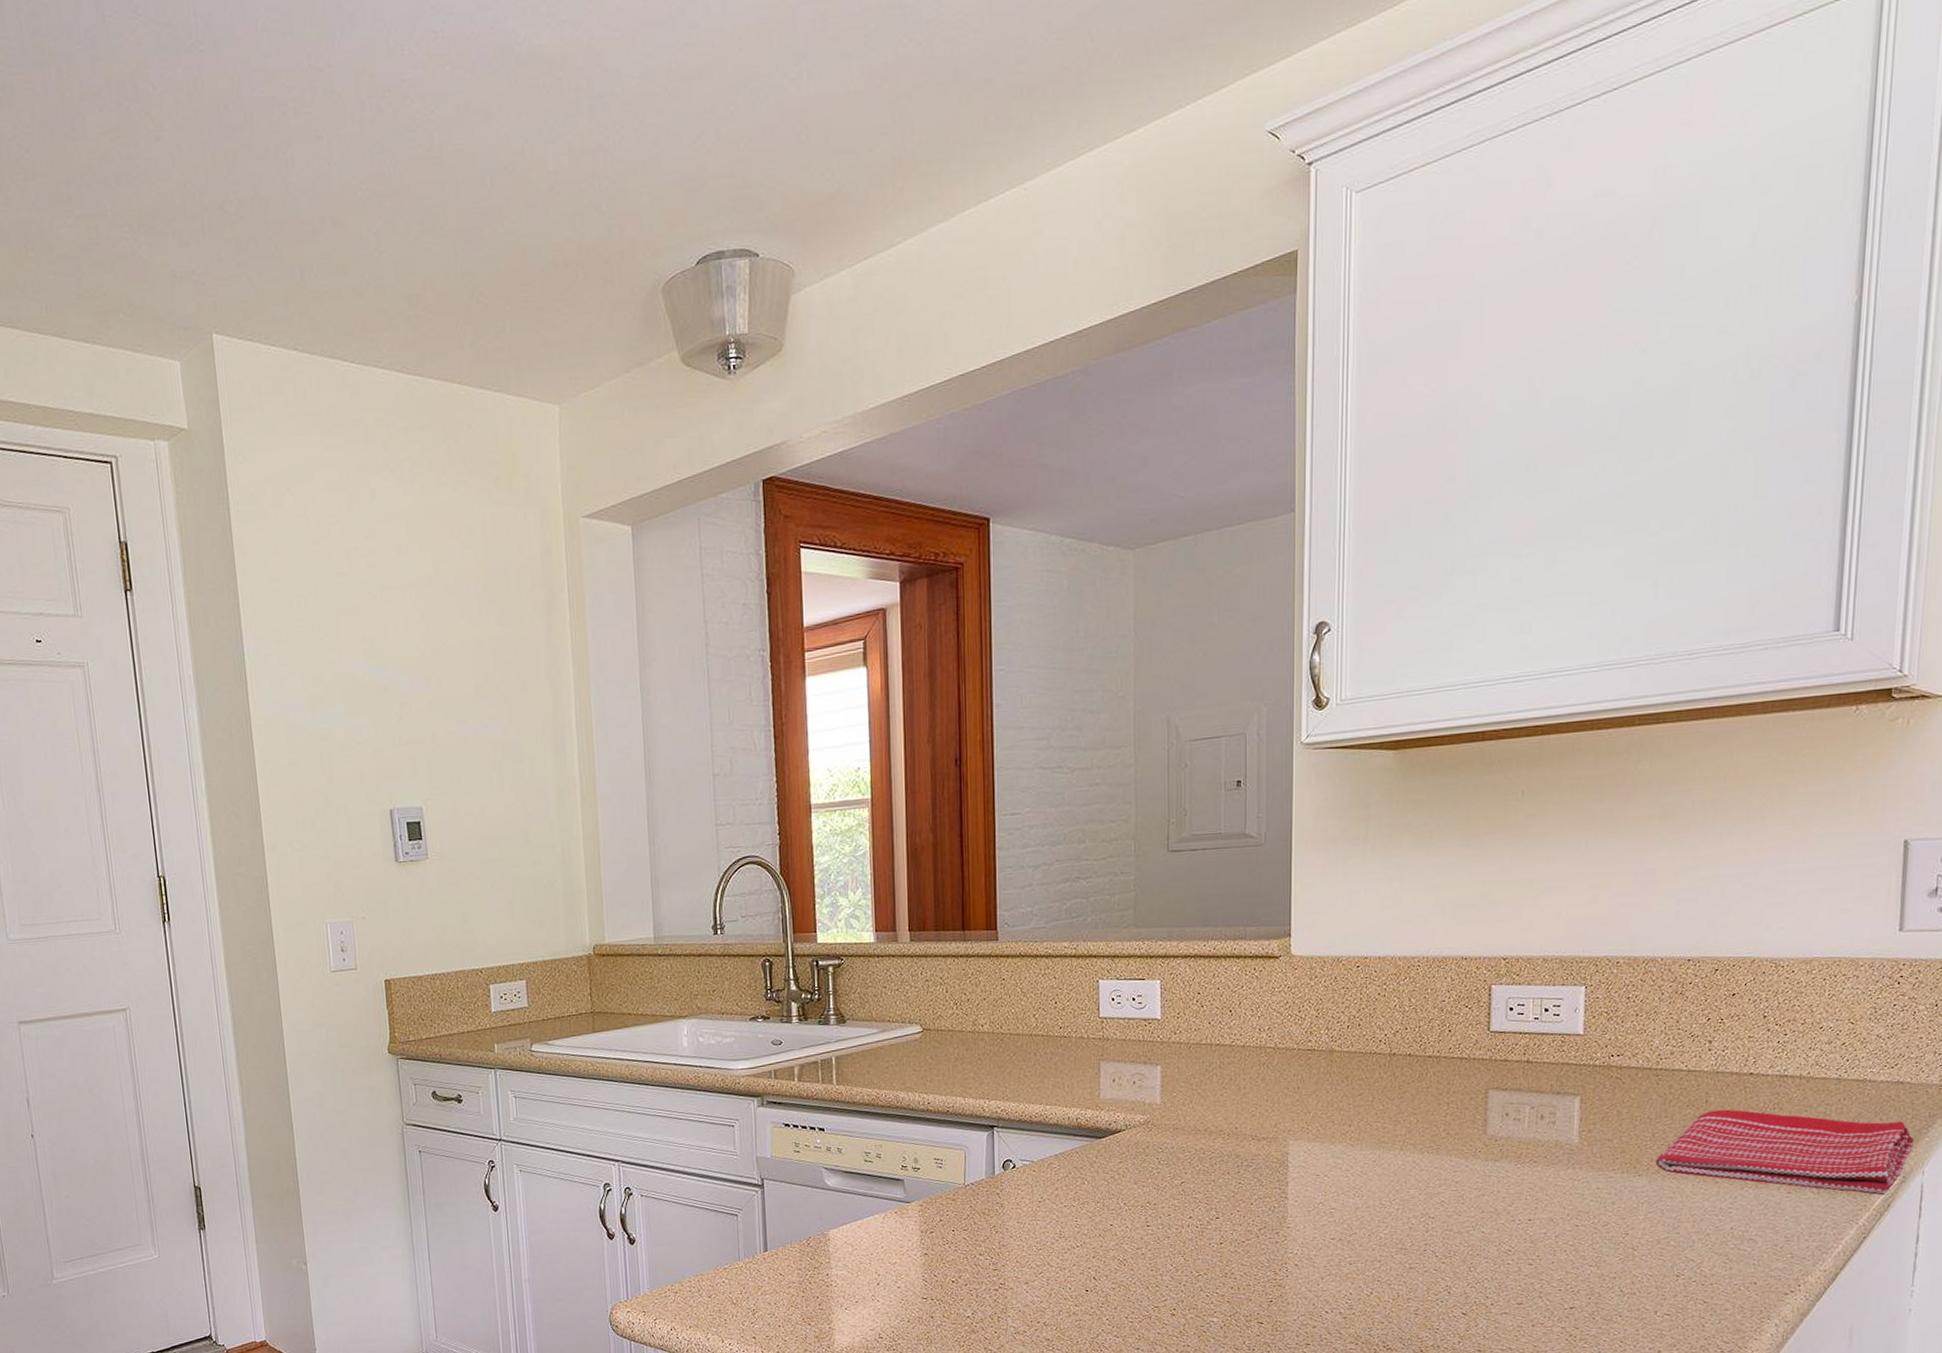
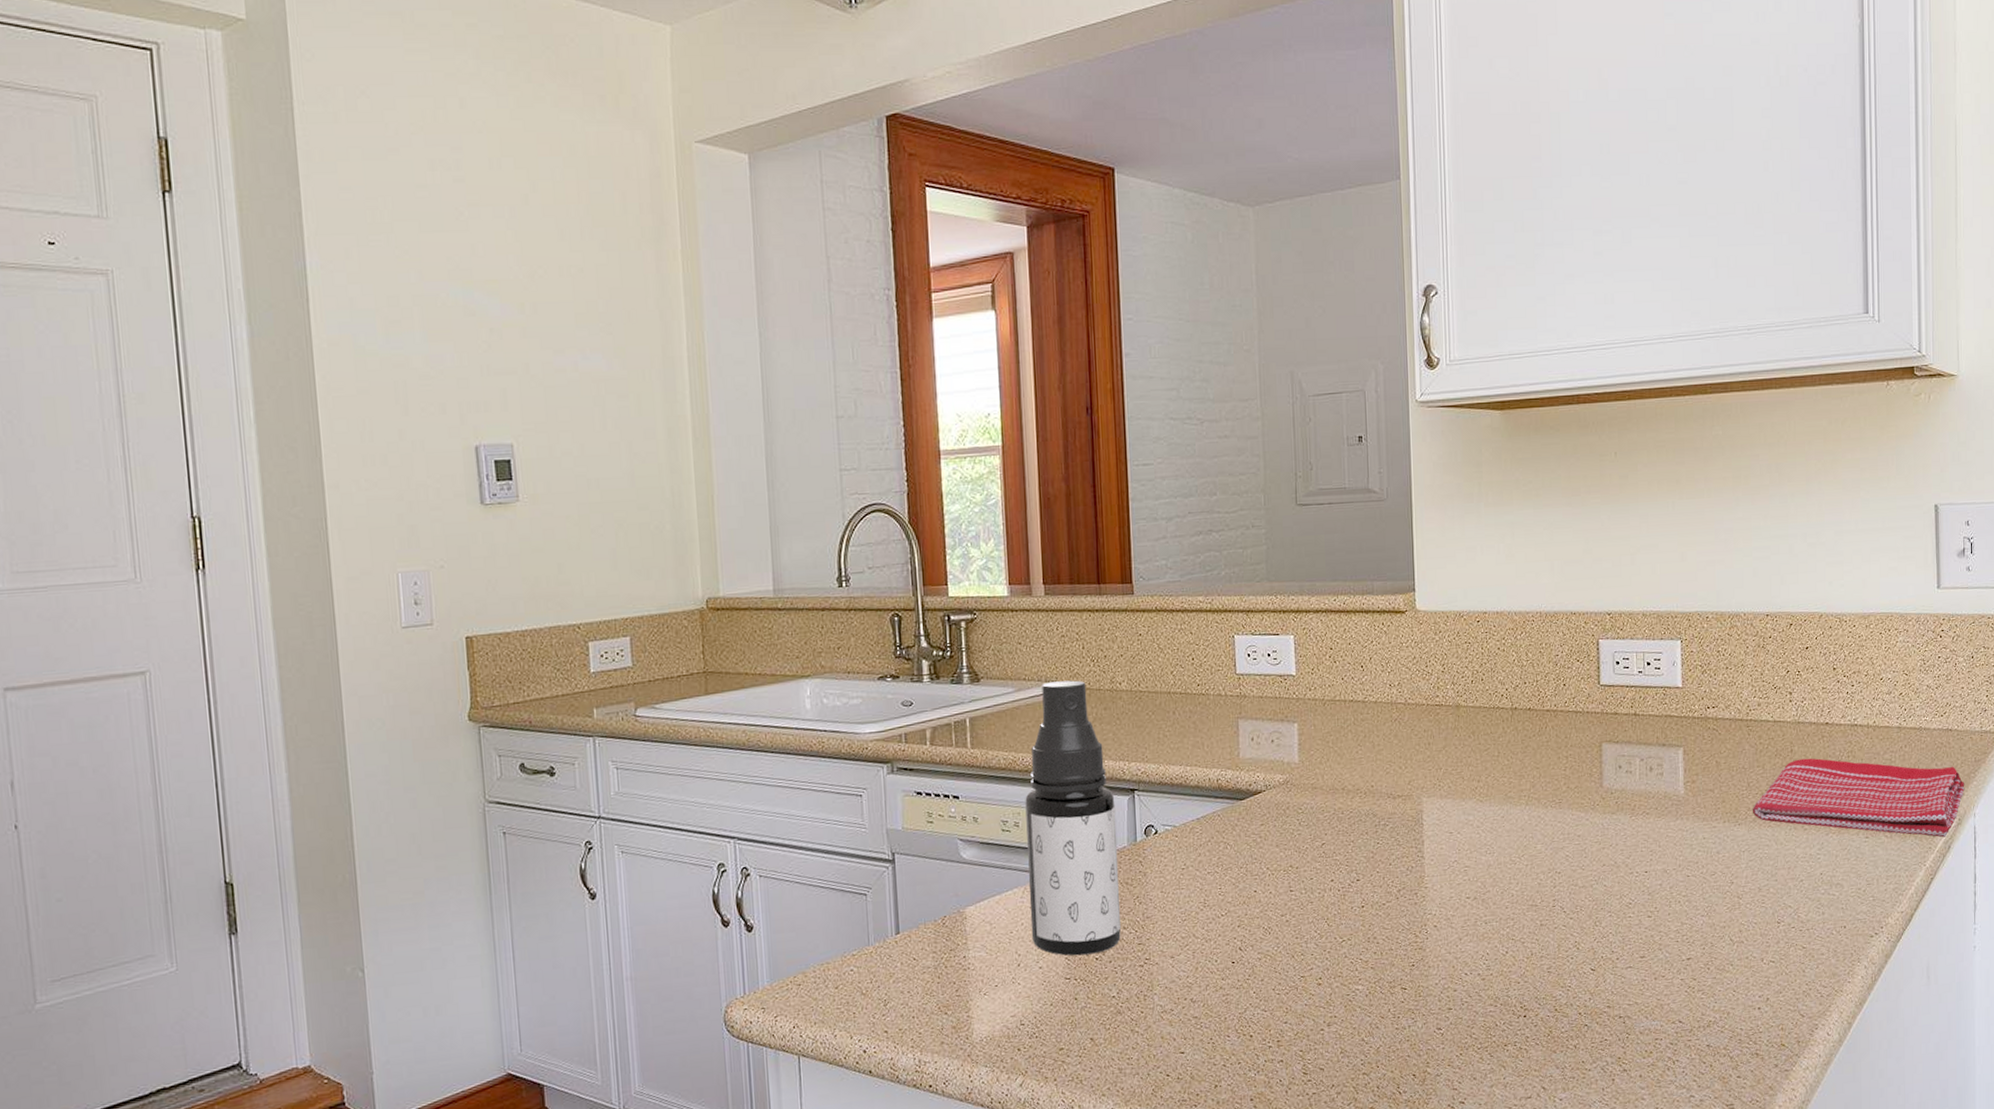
spray bottle: none [887,1022,977,1278] -> present [1025,680,1121,956]

